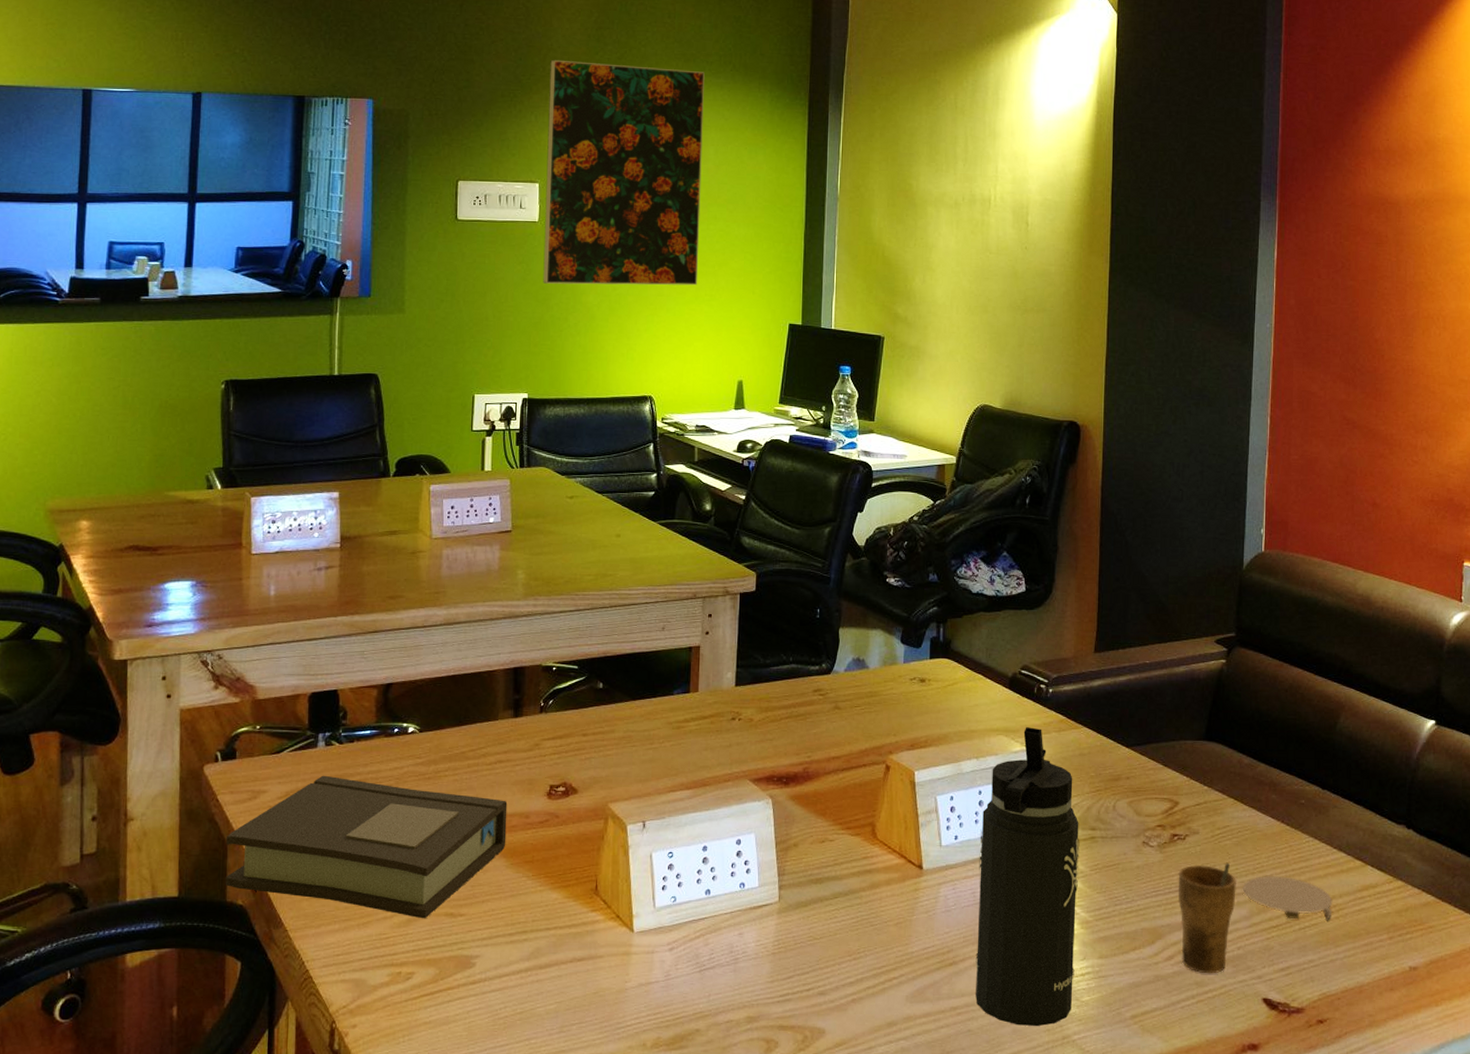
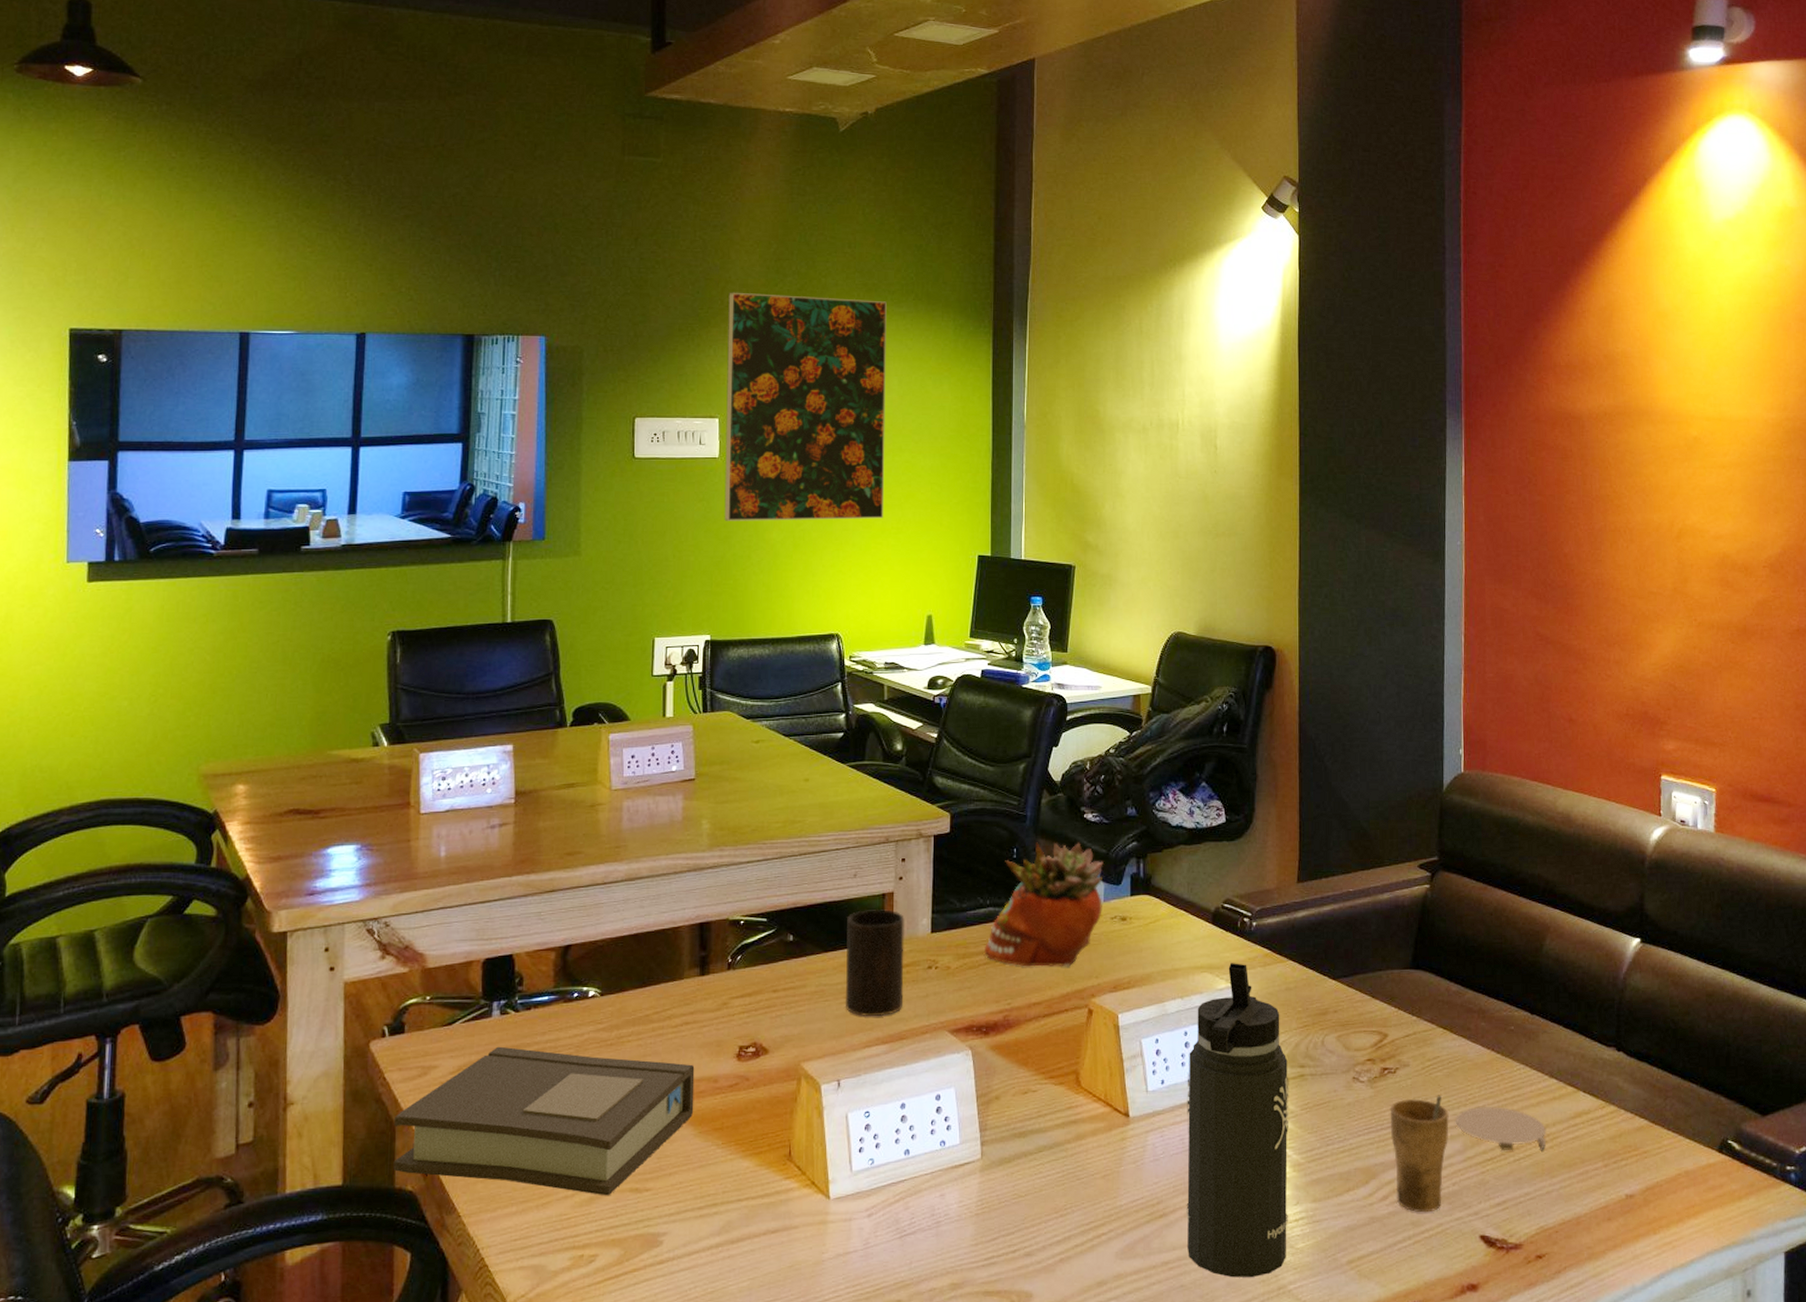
cup: none [651,661,710,763] -> present [845,908,904,1016]
succulent planter: none [787,604,904,724] -> present [985,842,1104,967]

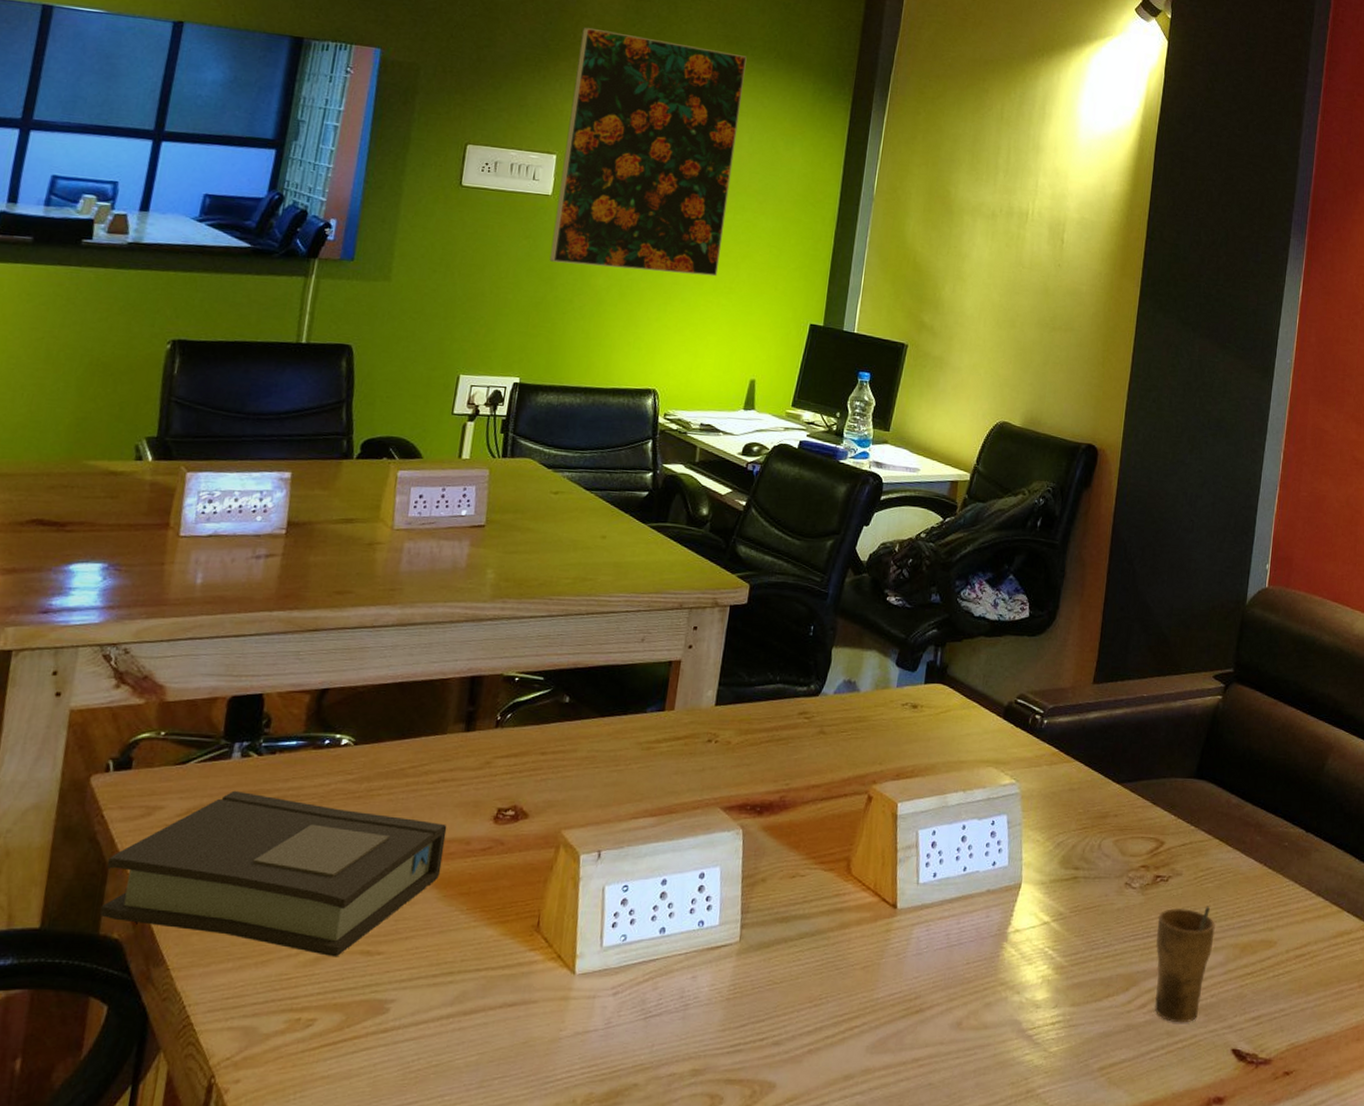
cup: present [845,908,904,1016] -> none [615,676,689,787]
succulent planter: present [985,842,1104,967] -> none [768,621,901,751]
thermos bottle: present [1186,963,1289,1278] -> none [940,759,1063,1079]
coaster: present [1455,1105,1547,1151] -> none [1220,919,1308,967]

